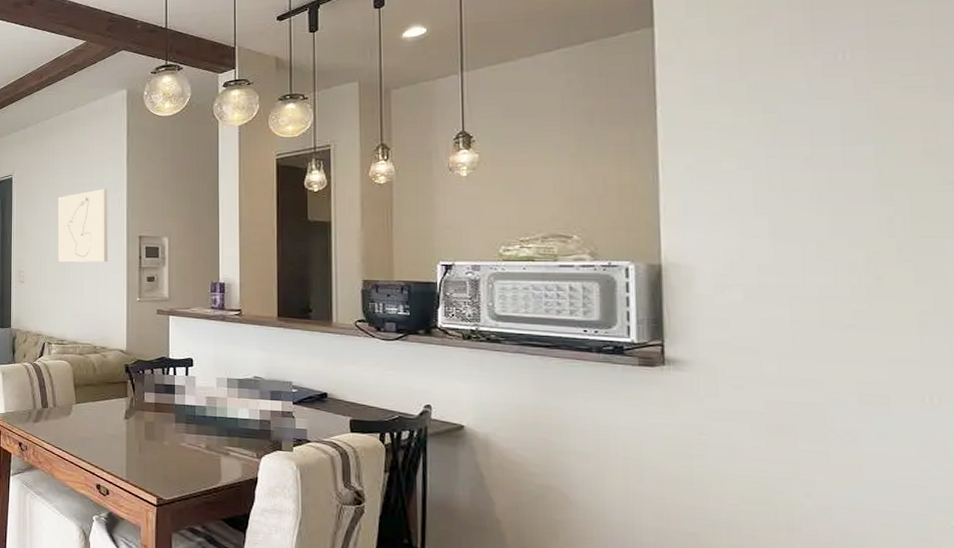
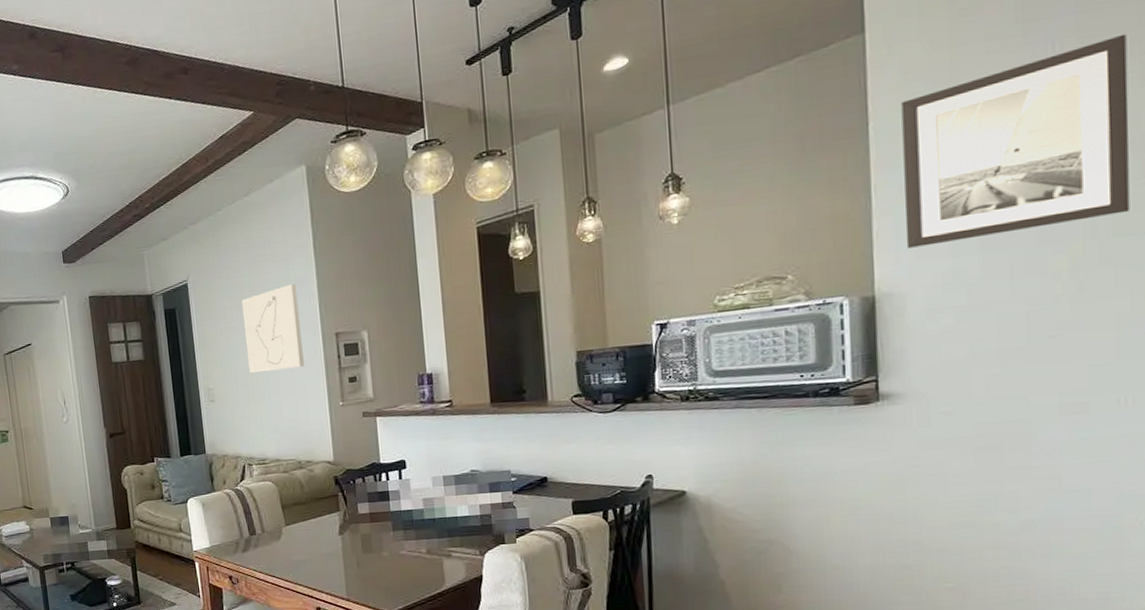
wall art: none [689,51,929,224] -> present [901,33,1130,248]

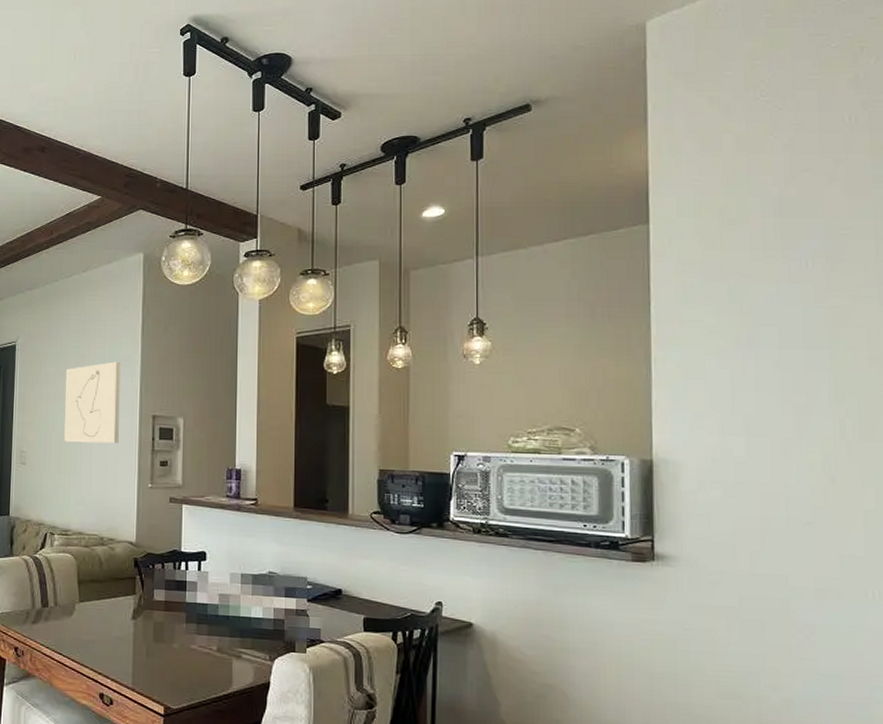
wall art: present [901,33,1130,248] -> none [679,263,873,422]

